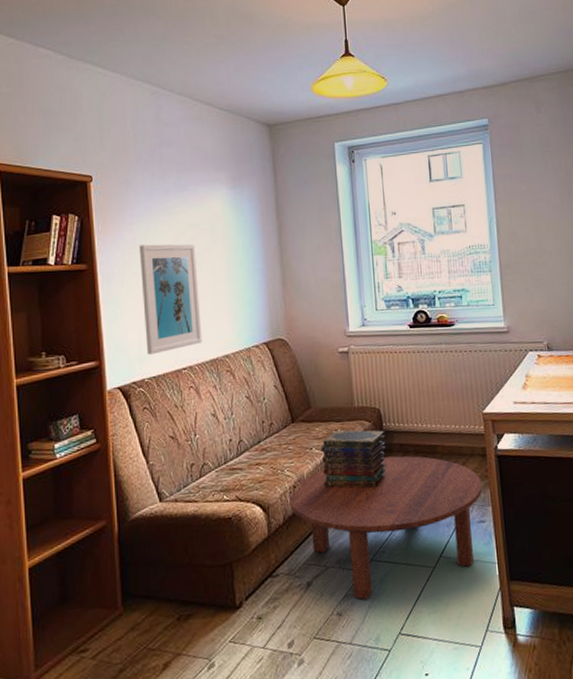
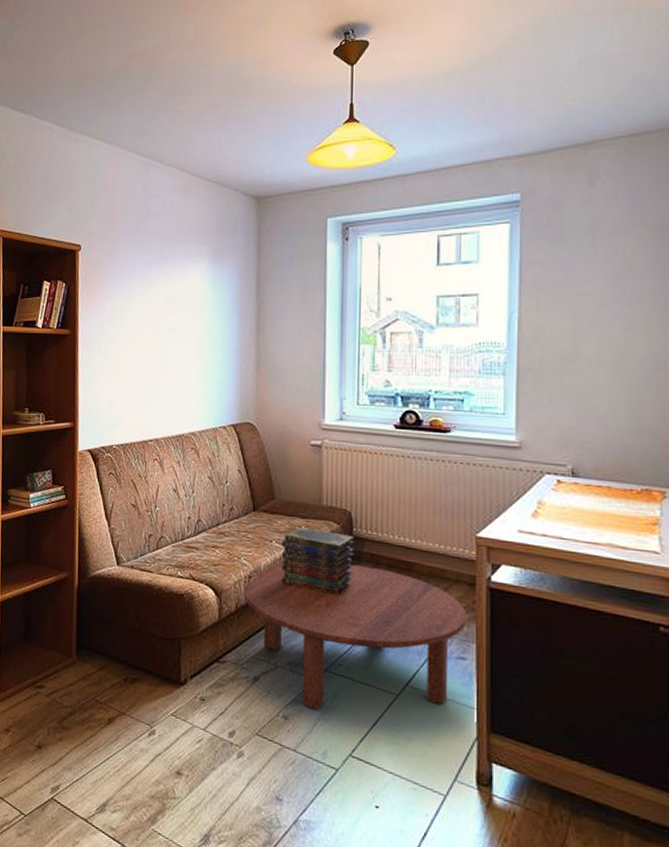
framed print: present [138,244,202,355] -> none [117,315,172,423]

